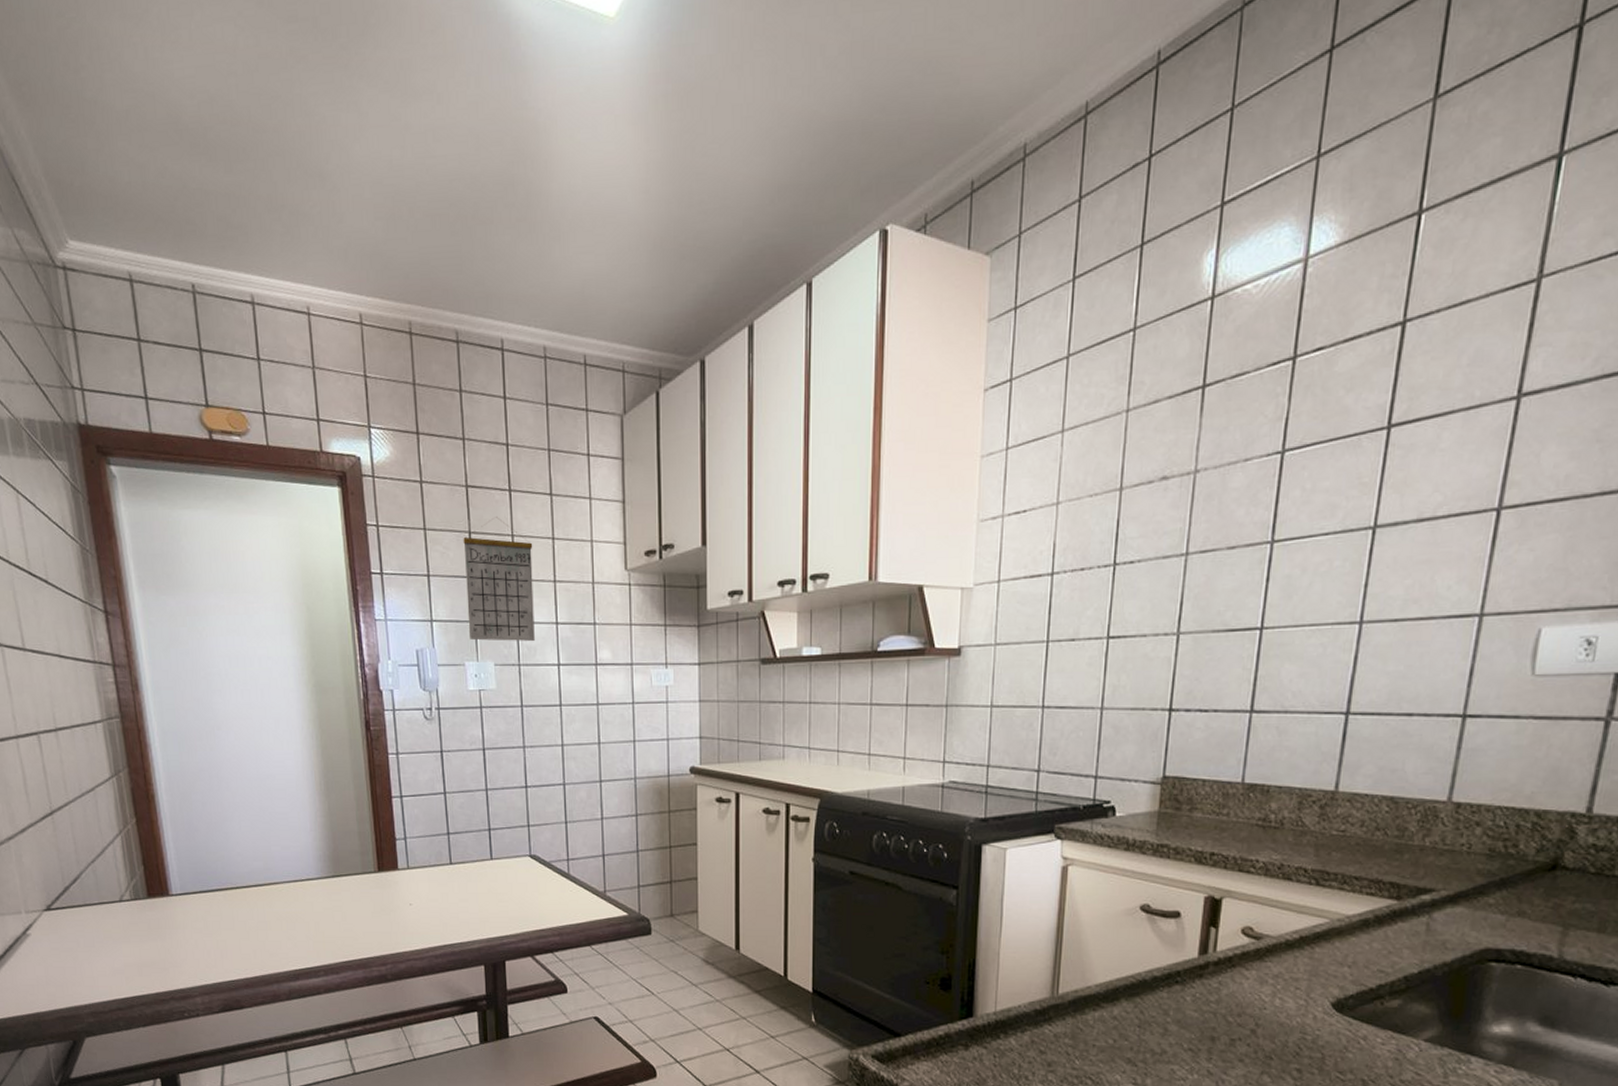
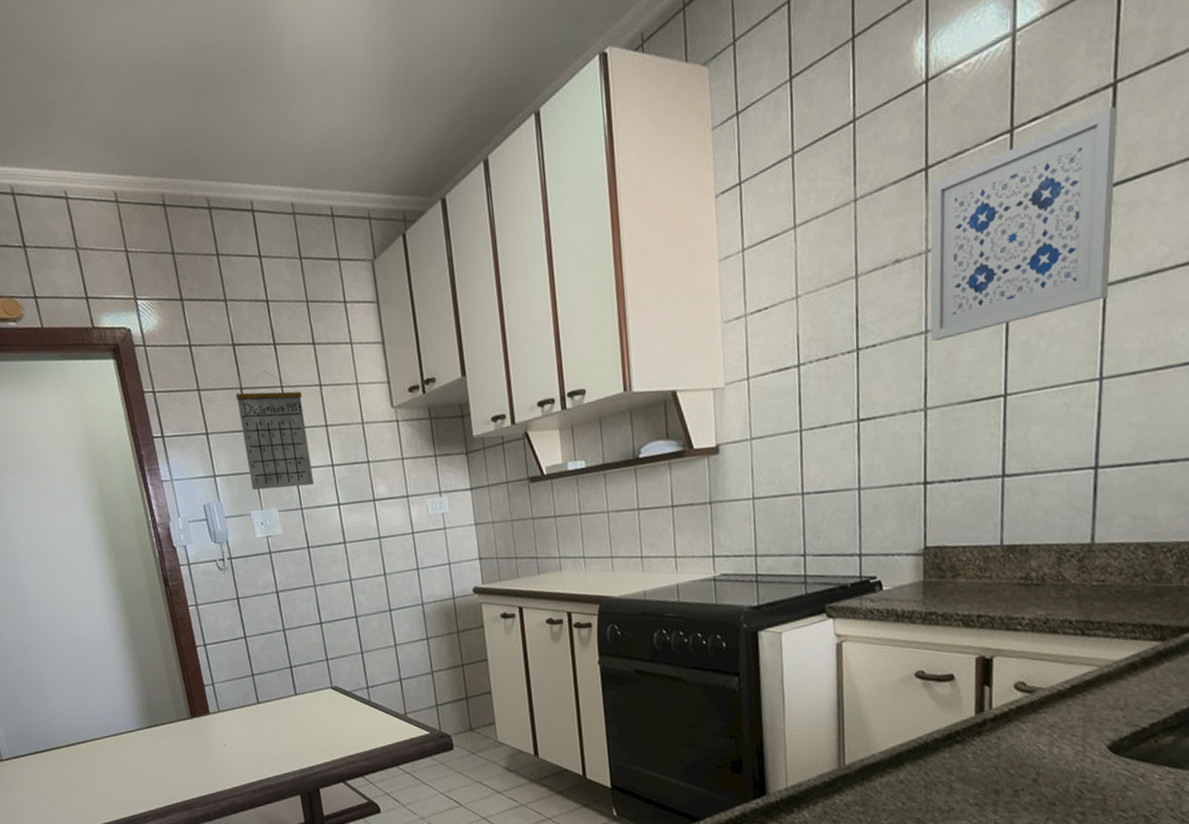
wall art: none [1190,345,1405,564] -> present [930,106,1118,341]

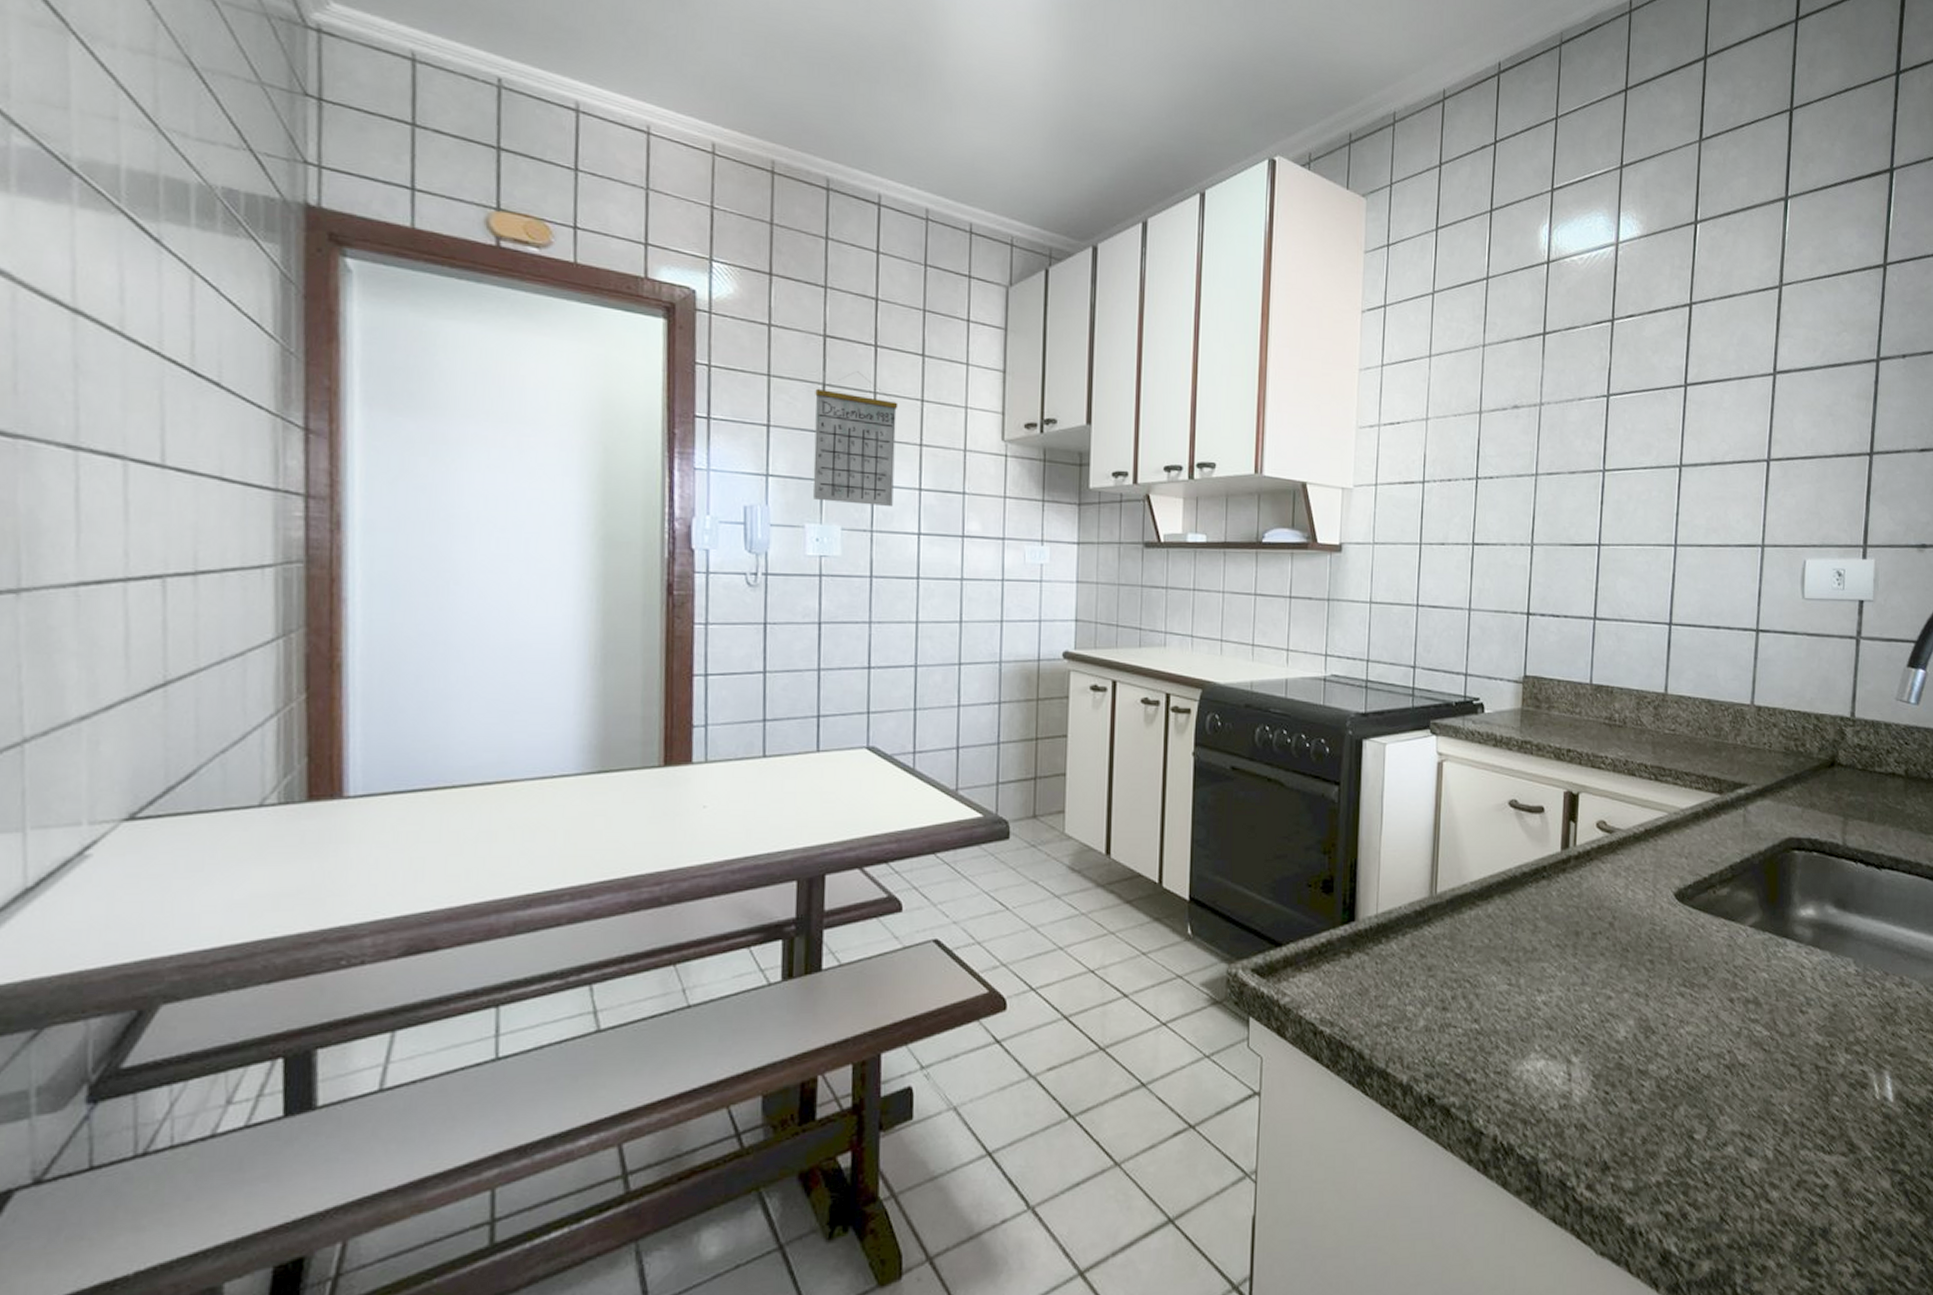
wall art: present [930,106,1118,341] -> none [1539,321,1693,485]

